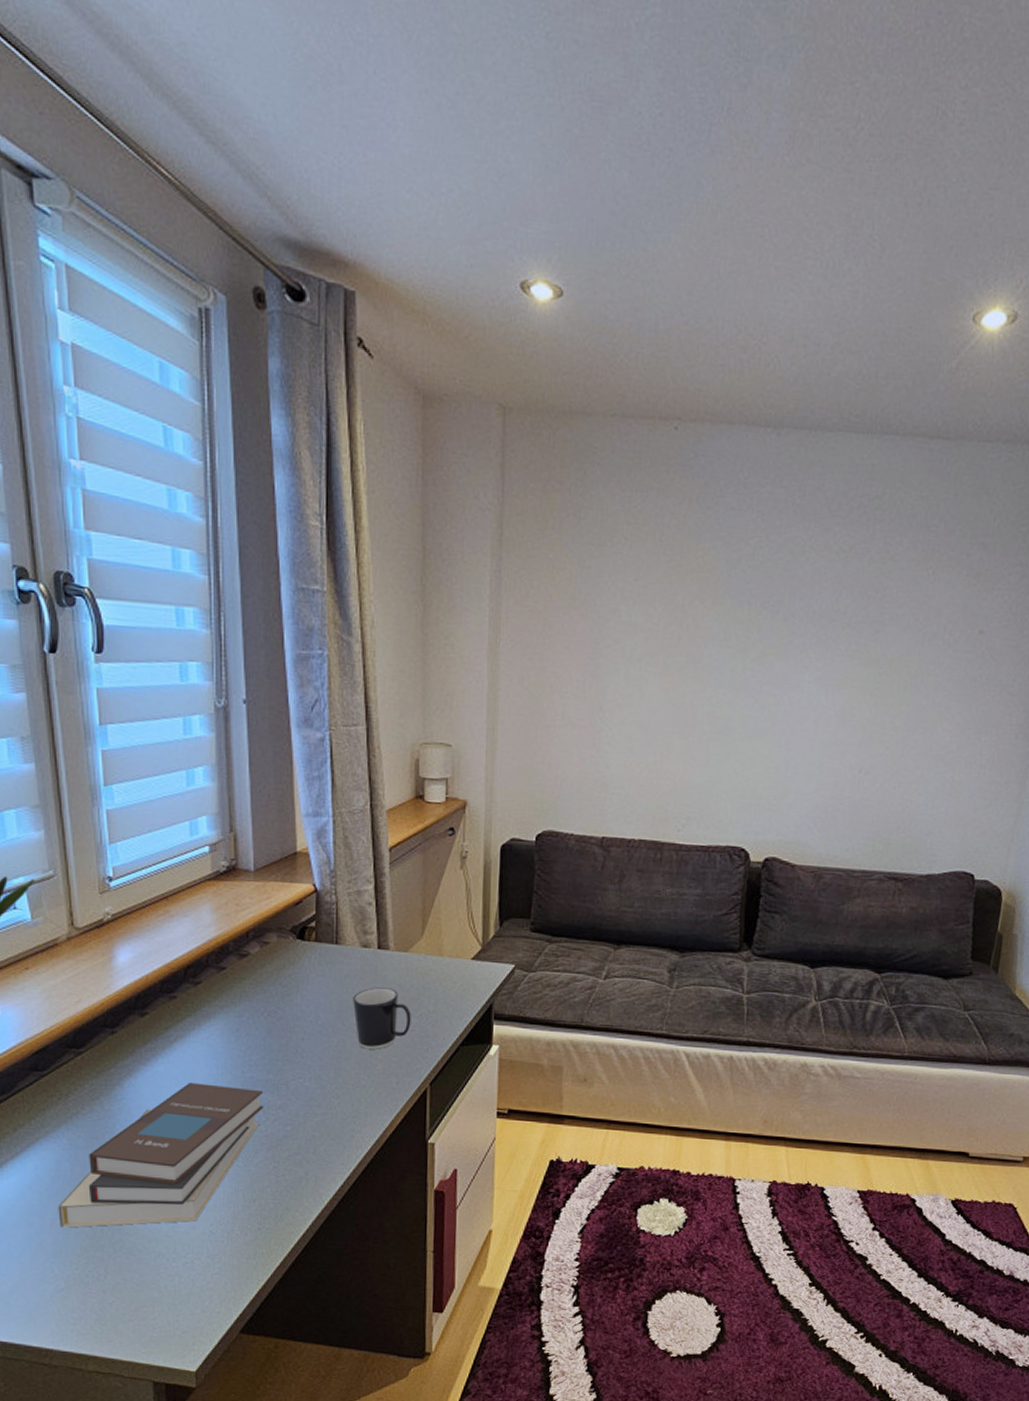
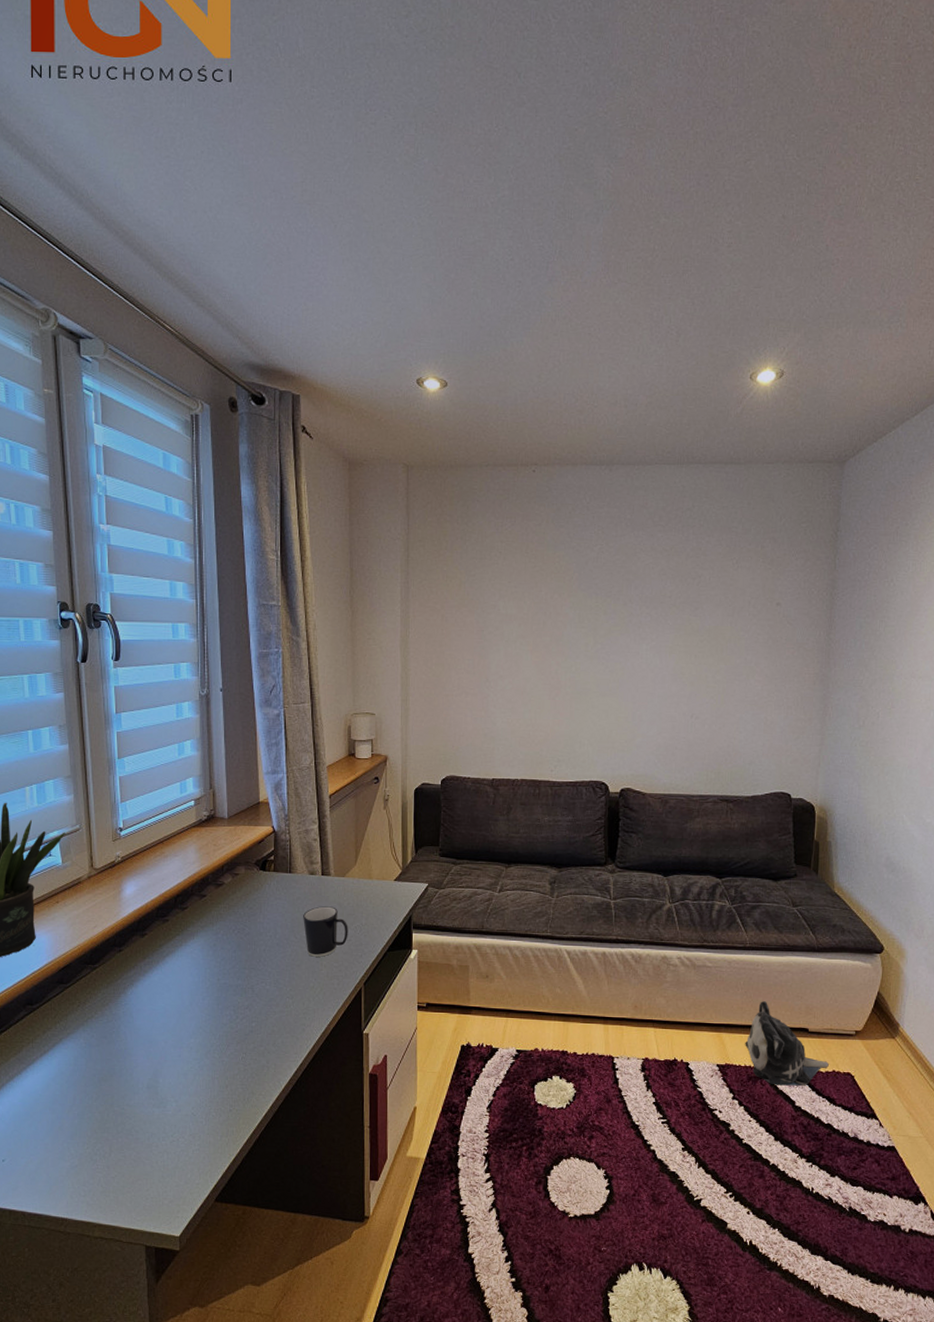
books: present [58,1083,264,1228] -> none [75,989,235,1113]
plush toy: none [892,1120,989,1218] -> present [745,1001,829,1086]

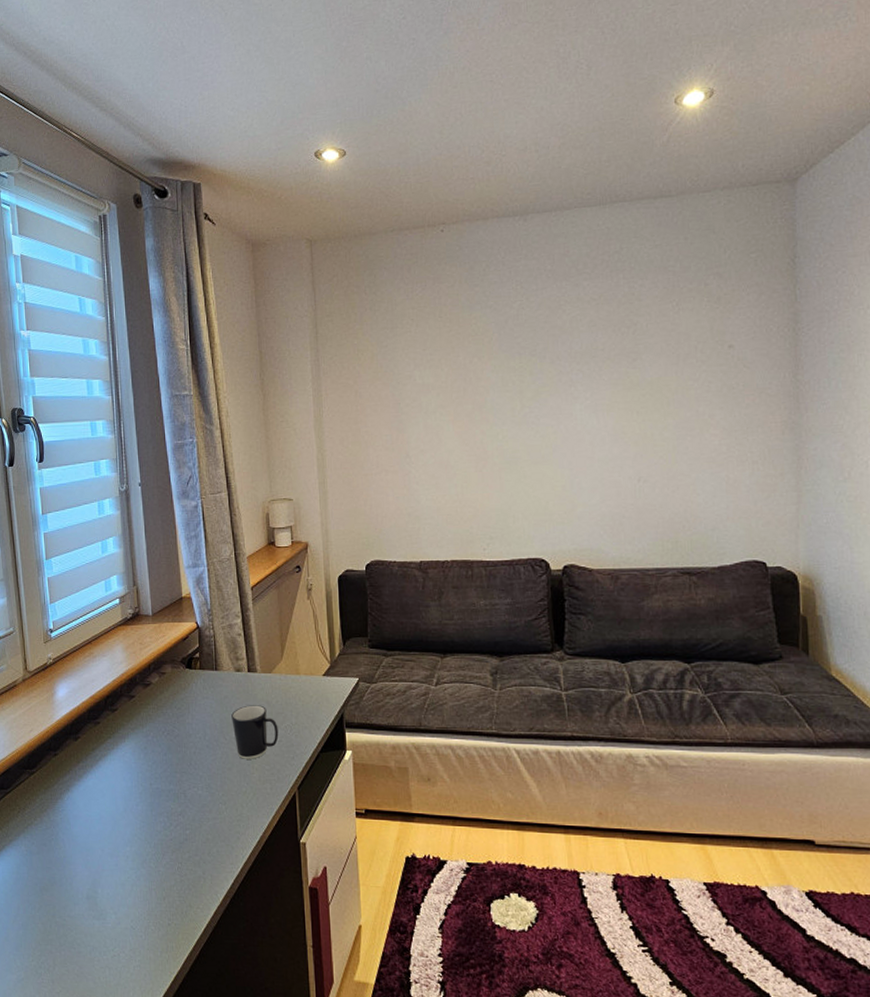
plush toy: present [745,1001,829,1086] -> none [736,807,845,911]

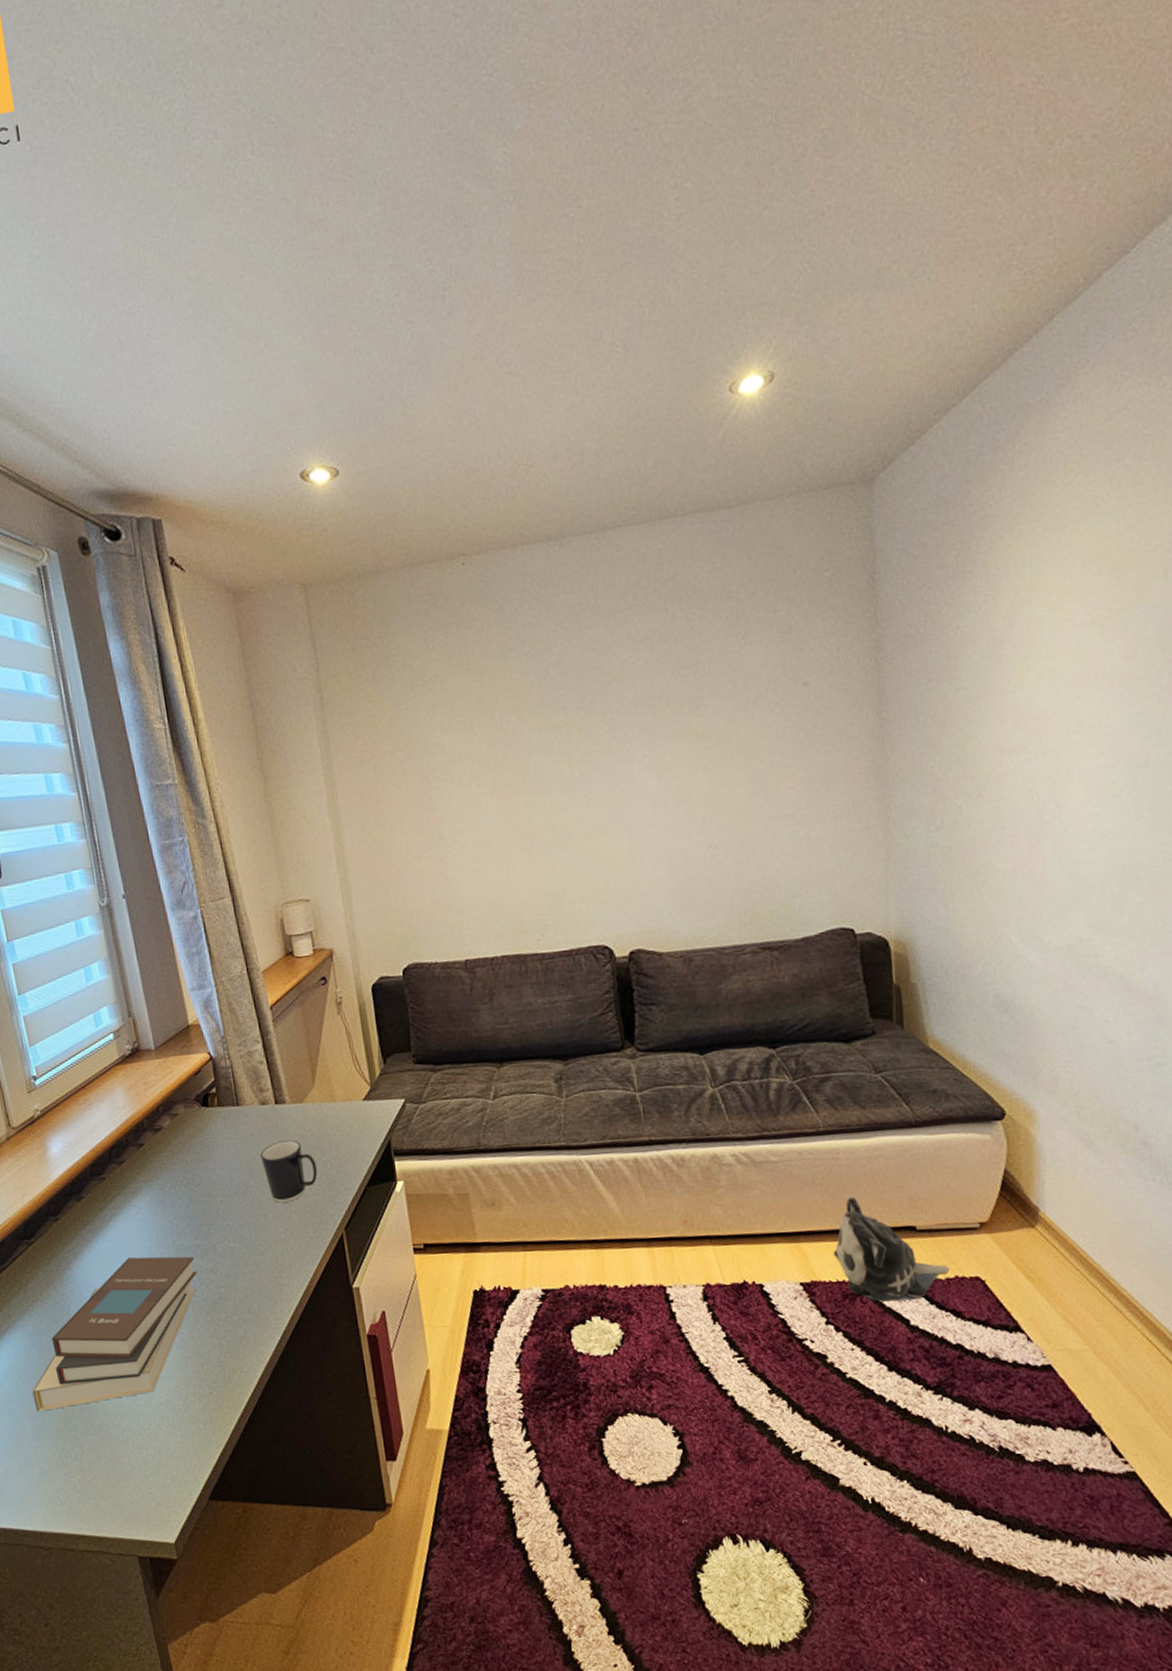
books: none [18,795,168,924] -> present [32,1256,197,1411]
plush toy: none [736,807,845,911] -> present [833,1197,949,1302]

